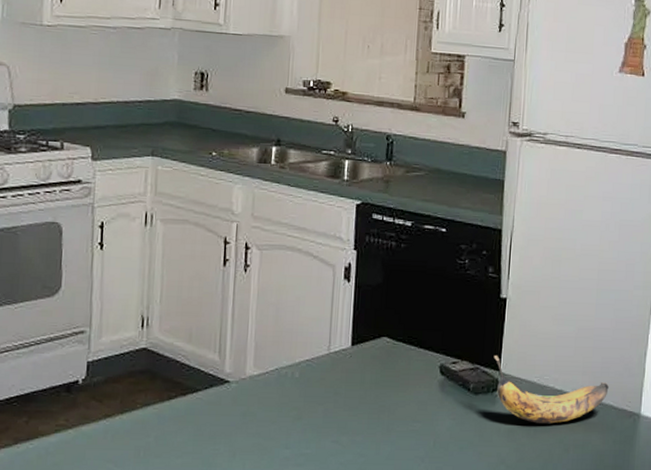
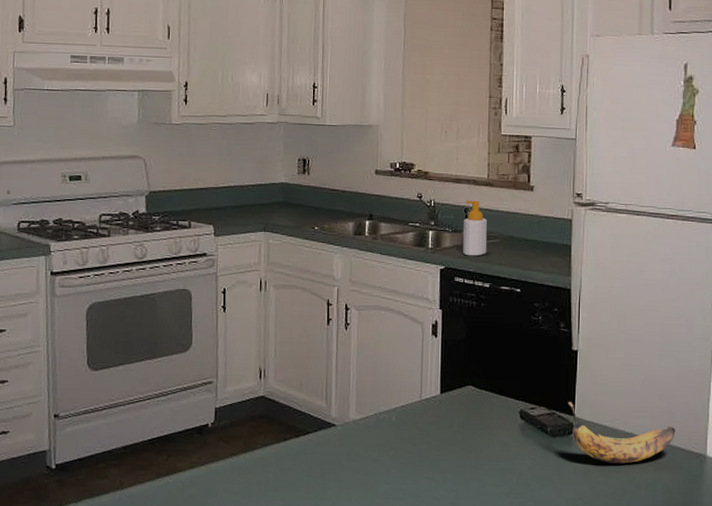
soap bottle: none [382,126,412,191] -> present [462,200,487,256]

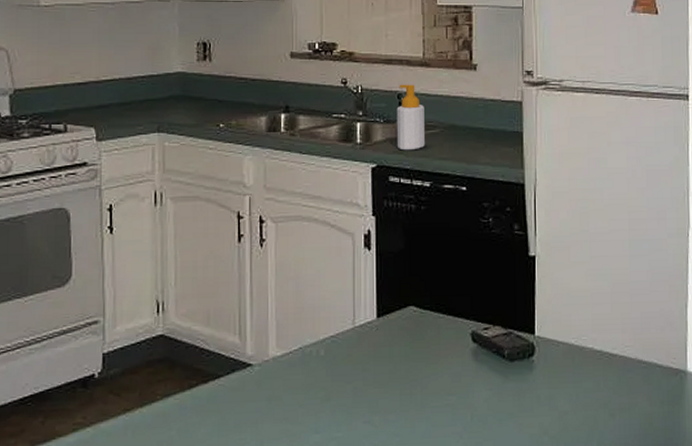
banana: present [568,402,676,464] -> none [527,318,651,388]

